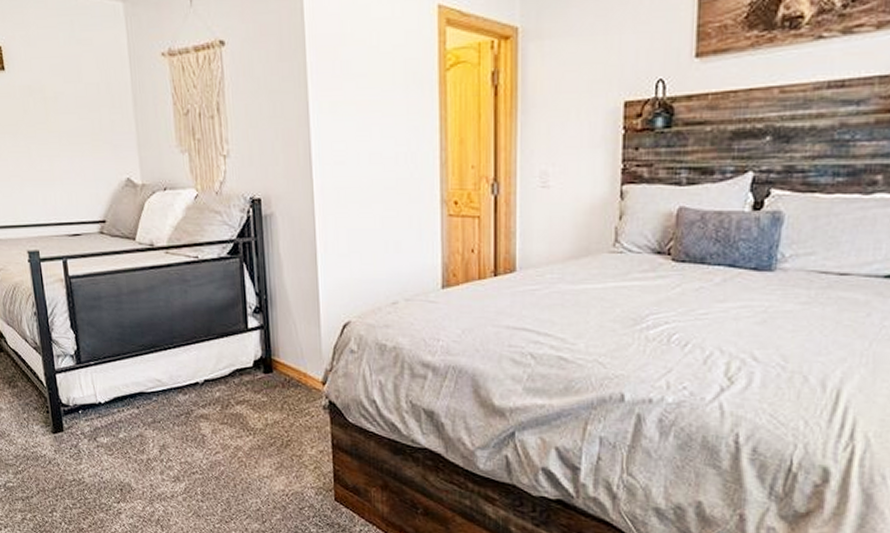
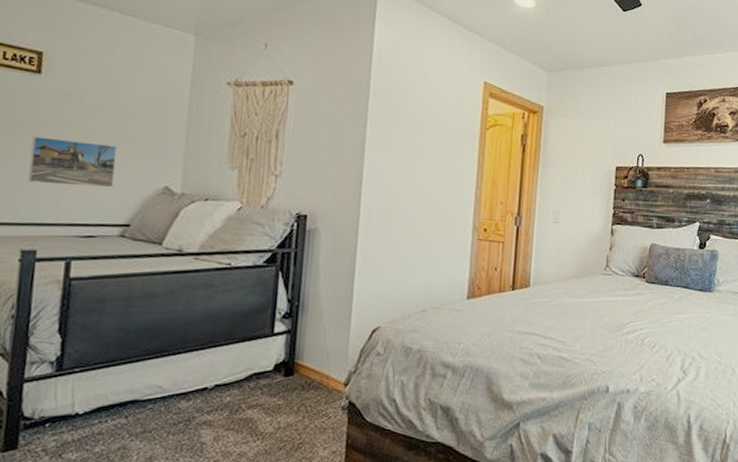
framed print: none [12,137,84,185] -> present [28,136,118,188]

